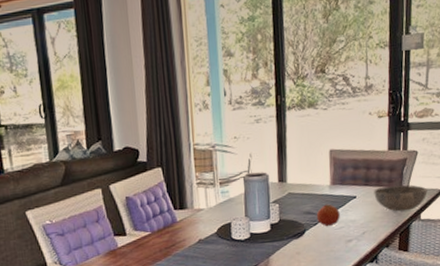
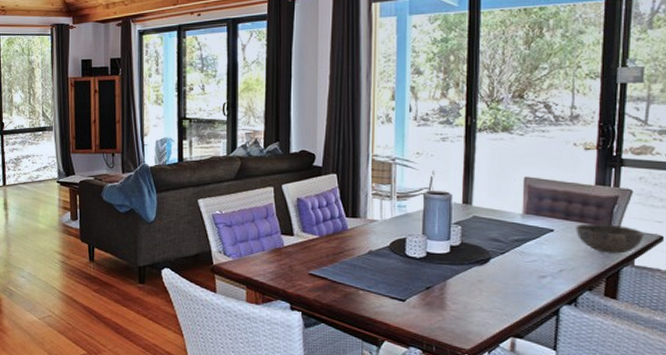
fruit: present [316,204,340,227] -> none [504,233,533,258]

